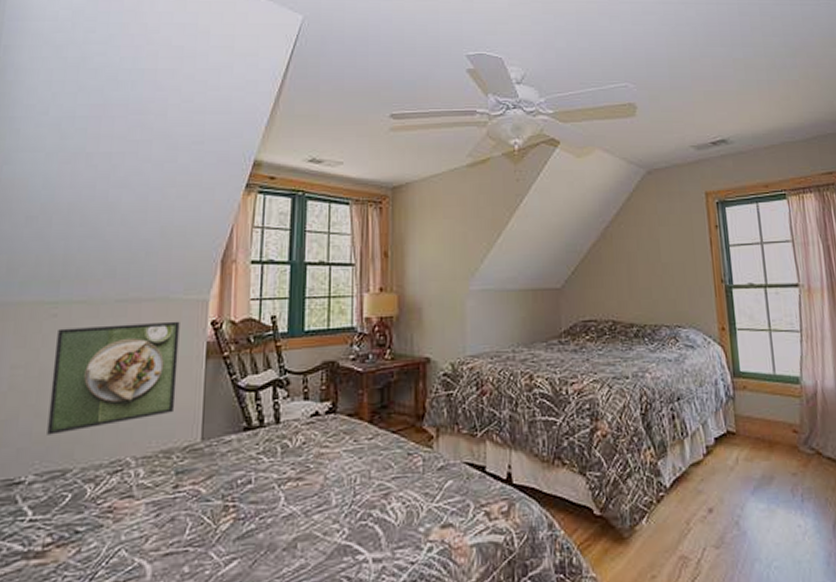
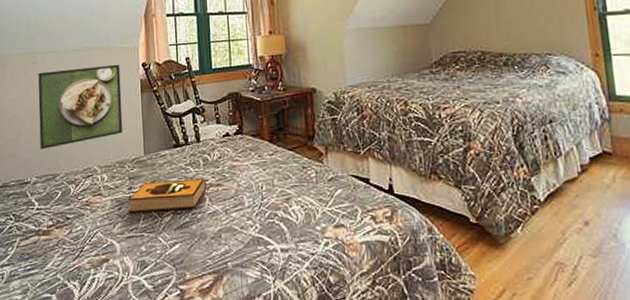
hardback book: none [171,469,284,519] -> present [128,177,207,212]

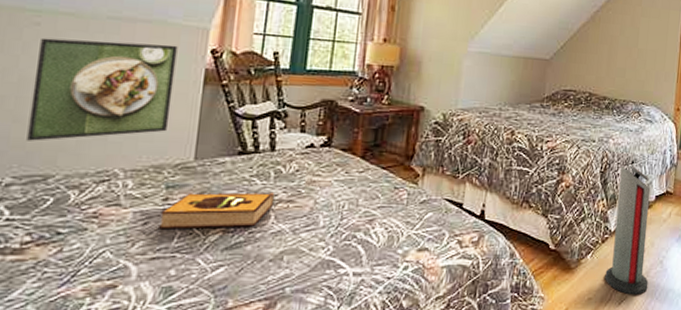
air purifier: none [537,124,604,275] -> present [605,165,651,295]

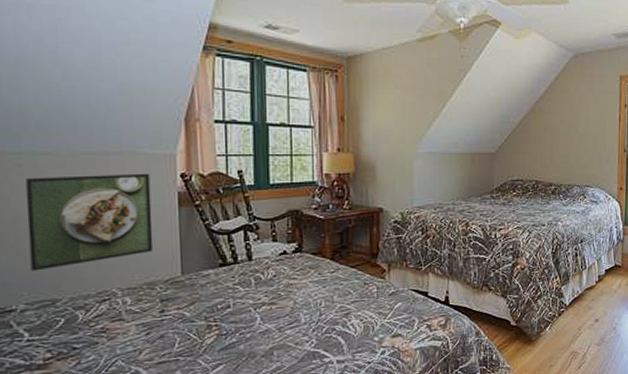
hardback book: present [159,191,275,228] -> none [160,296,258,336]
air purifier: present [605,165,651,295] -> none [564,243,604,360]

